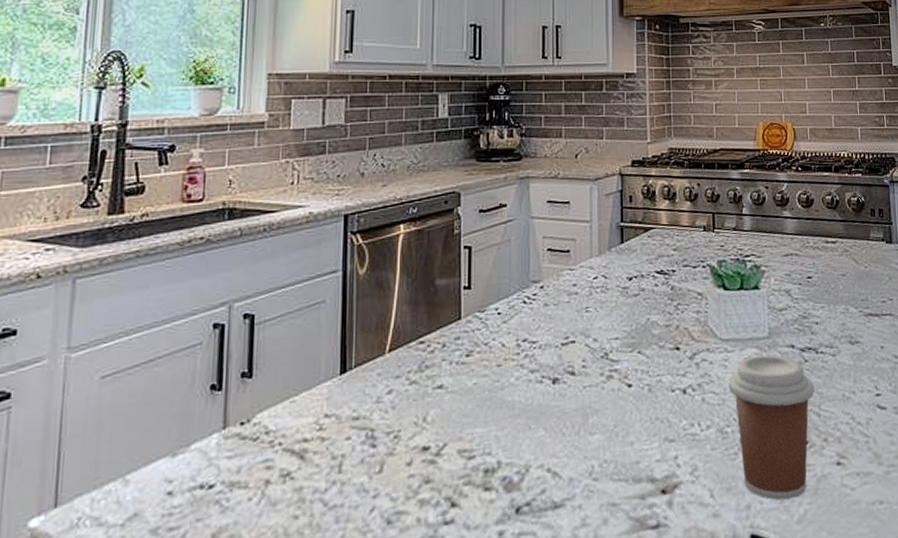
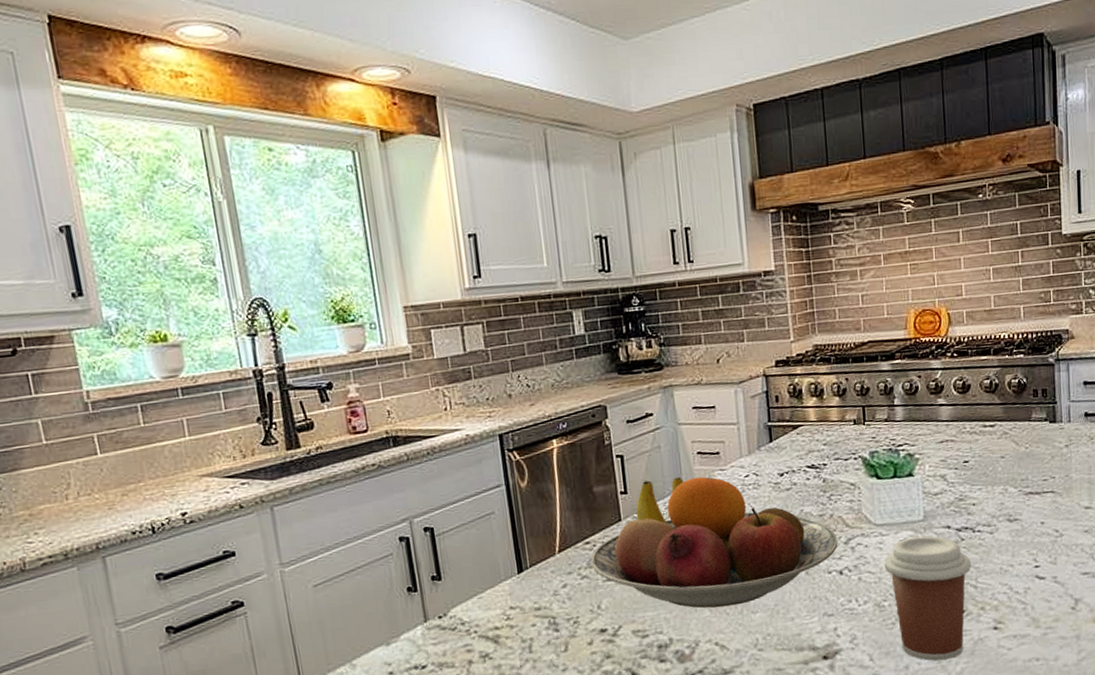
fruit bowl: none [422,274,683,427] -> present [590,476,838,609]

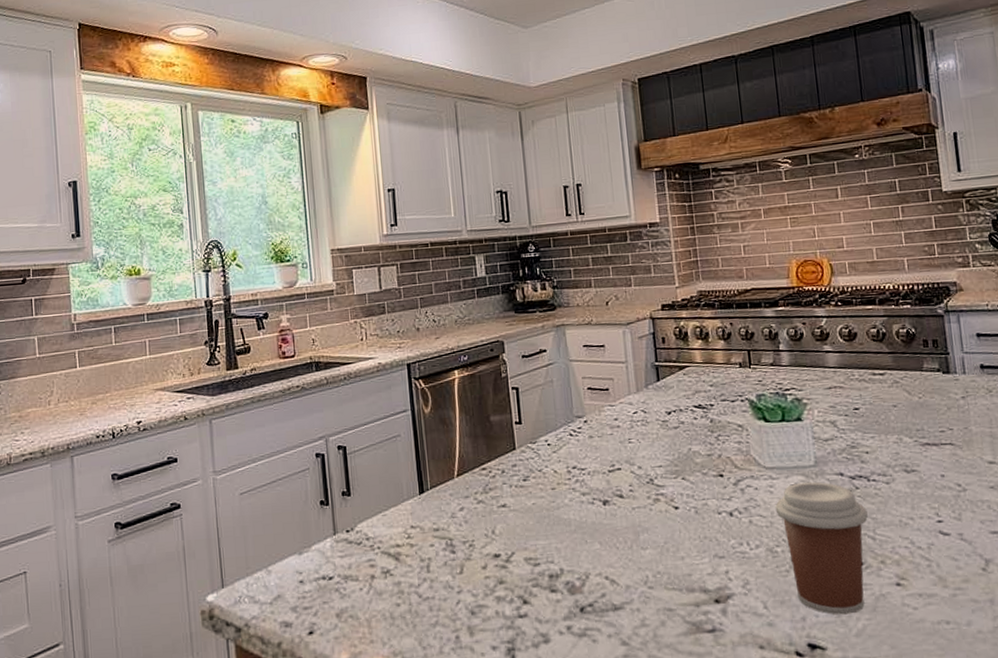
fruit bowl: present [590,476,838,609] -> none [486,410,727,541]

